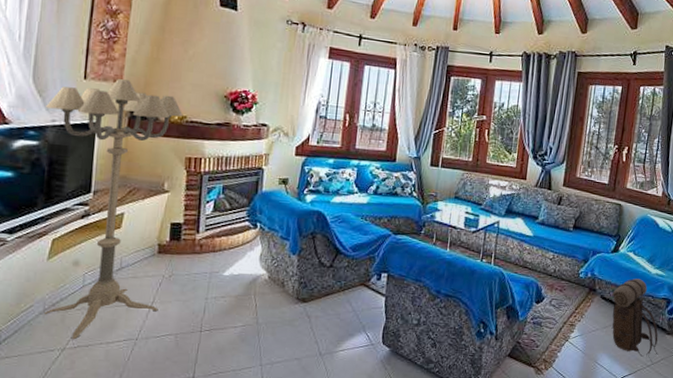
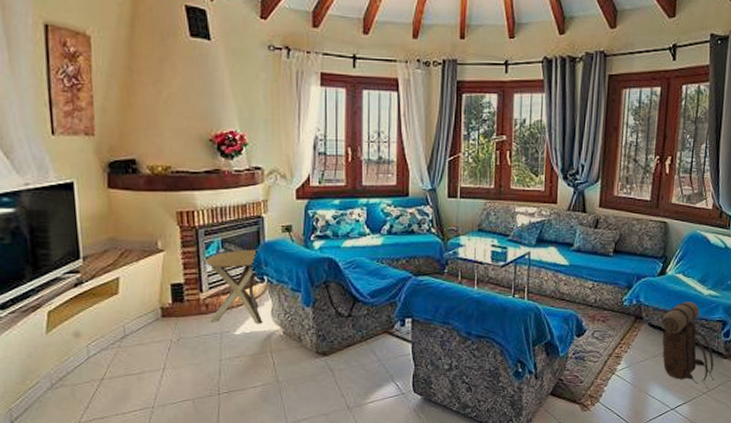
floor lamp: present [43,79,184,340] -> none [16,131,171,413]
side table: none [202,197,255,268] -> present [205,249,264,324]

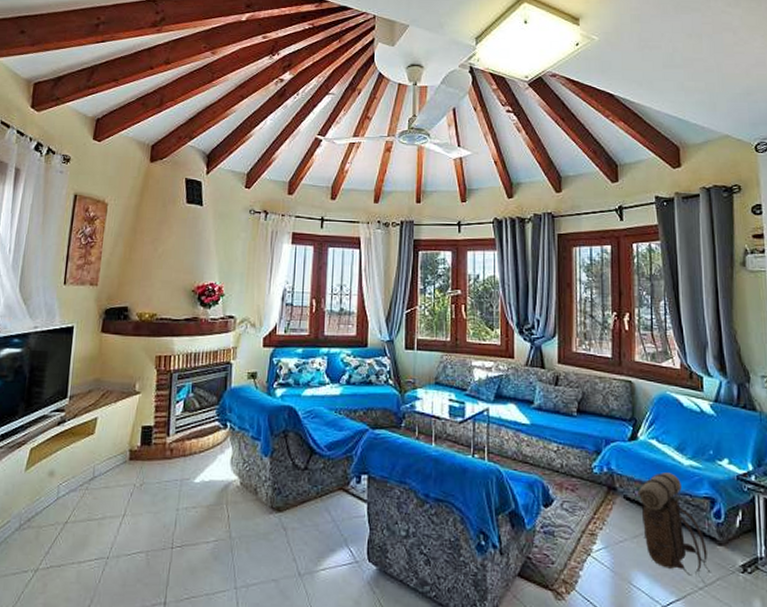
side table: present [205,249,264,324] -> none [172,394,225,473]

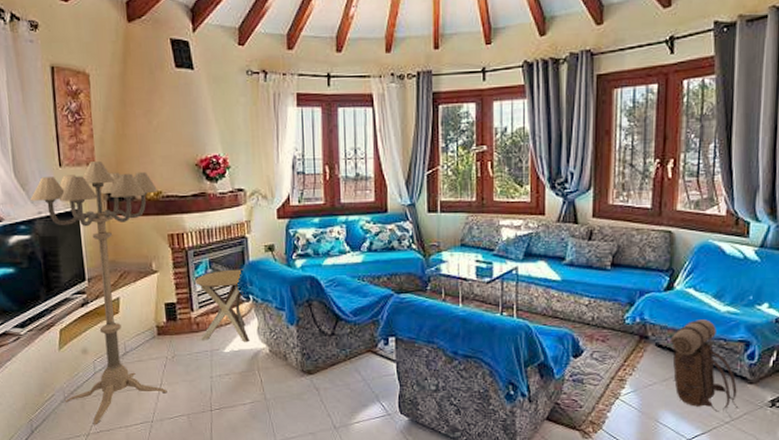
floor lamp: none [19,282,154,559] -> present [30,161,167,425]
side table: none [172,394,225,473] -> present [195,269,250,342]

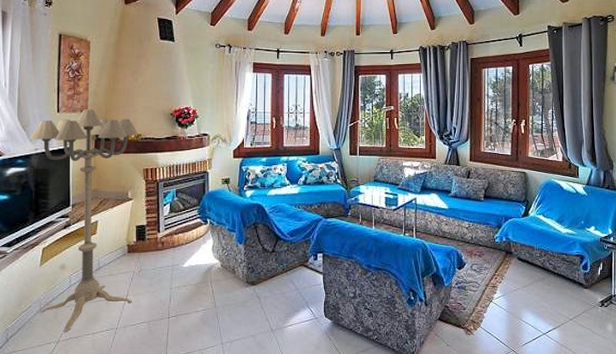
side table: present [195,269,250,342] -> none [163,198,206,259]
backpack: present [670,319,739,417] -> none [528,239,579,315]

